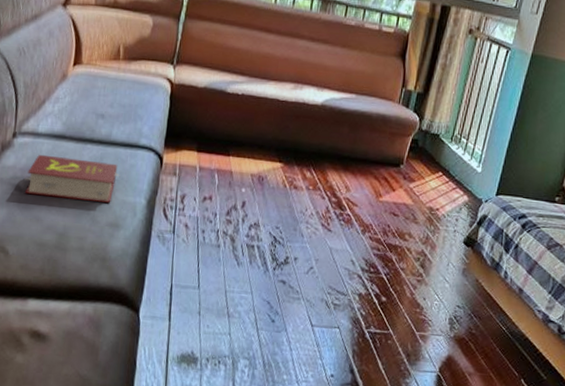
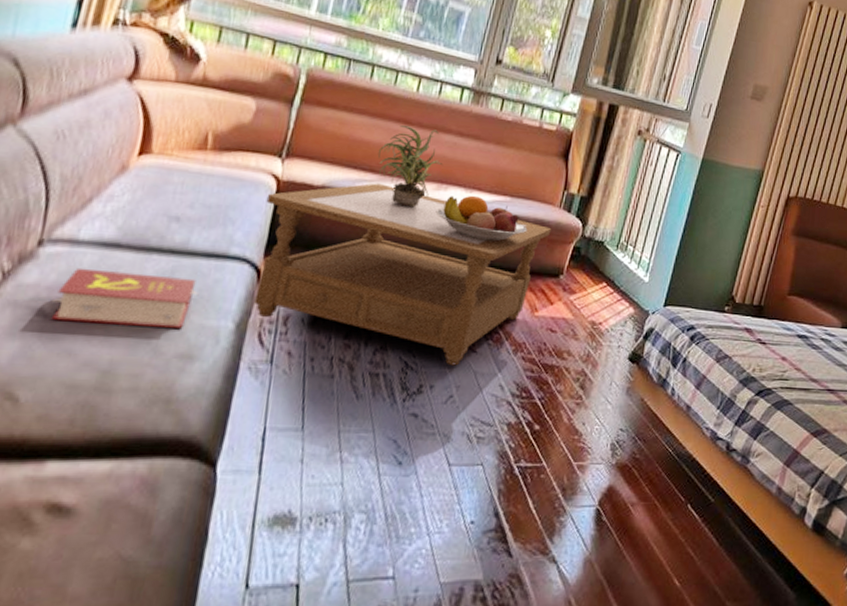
coffee table: none [158,84,392,242] -> present [253,183,552,366]
potted plant: none [245,33,299,104] -> present [377,125,444,207]
fruit bowl: none [294,93,371,134] -> present [435,195,528,242]

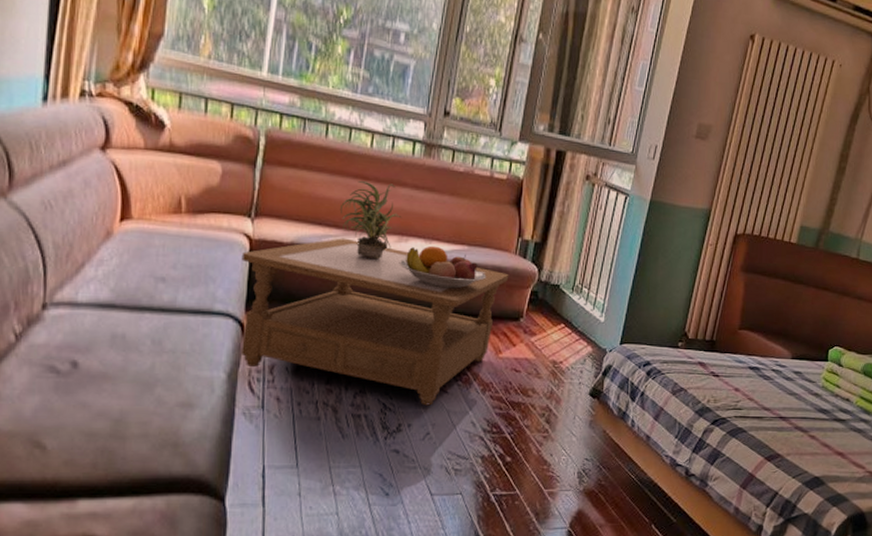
book: present [51,267,199,328] -> none [62,328,191,380]

